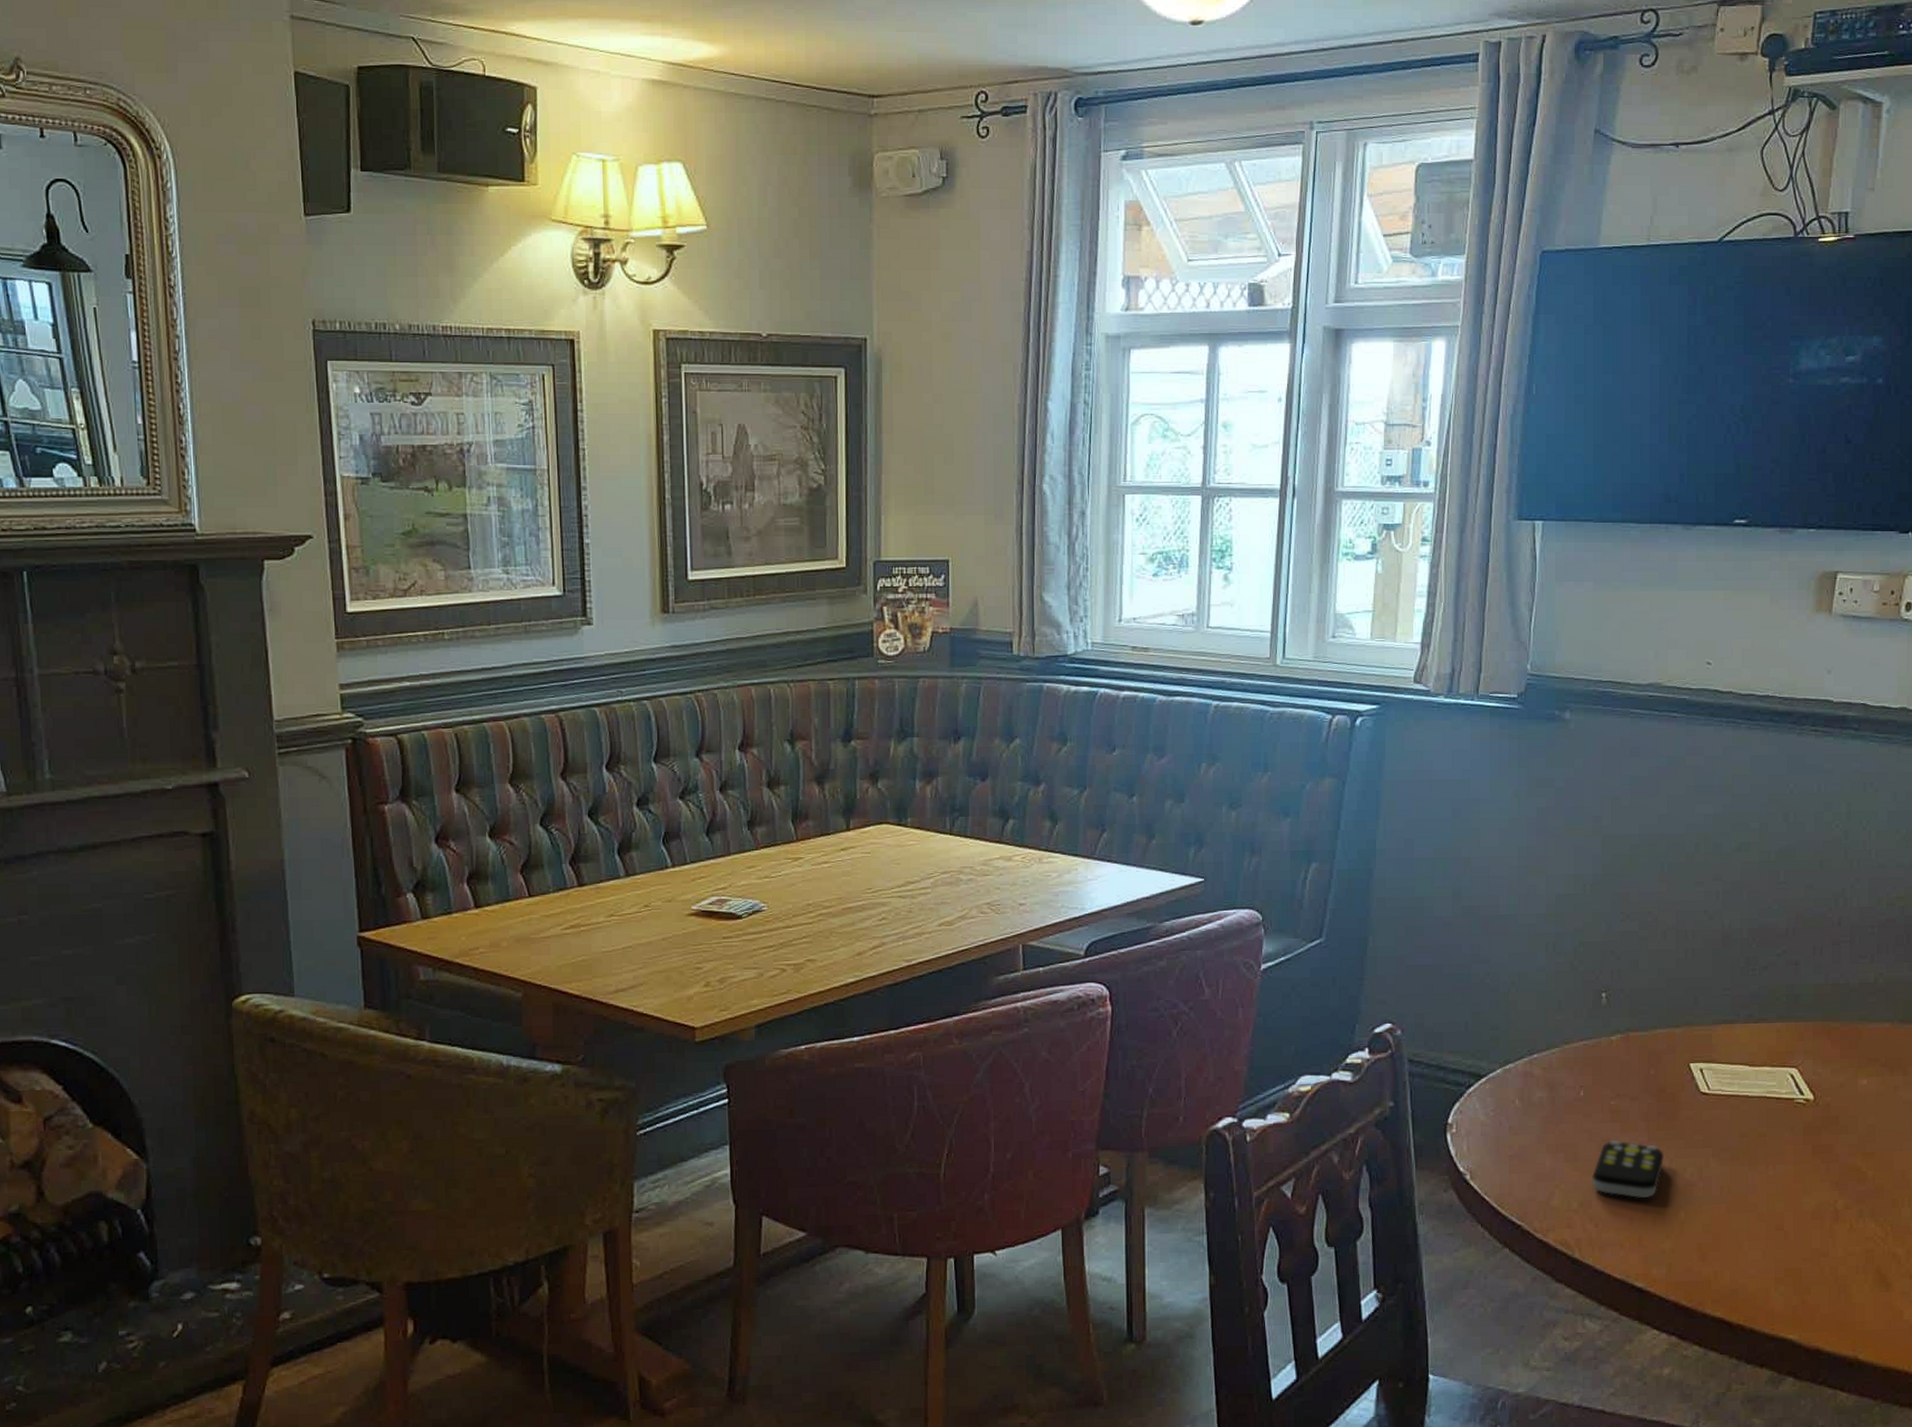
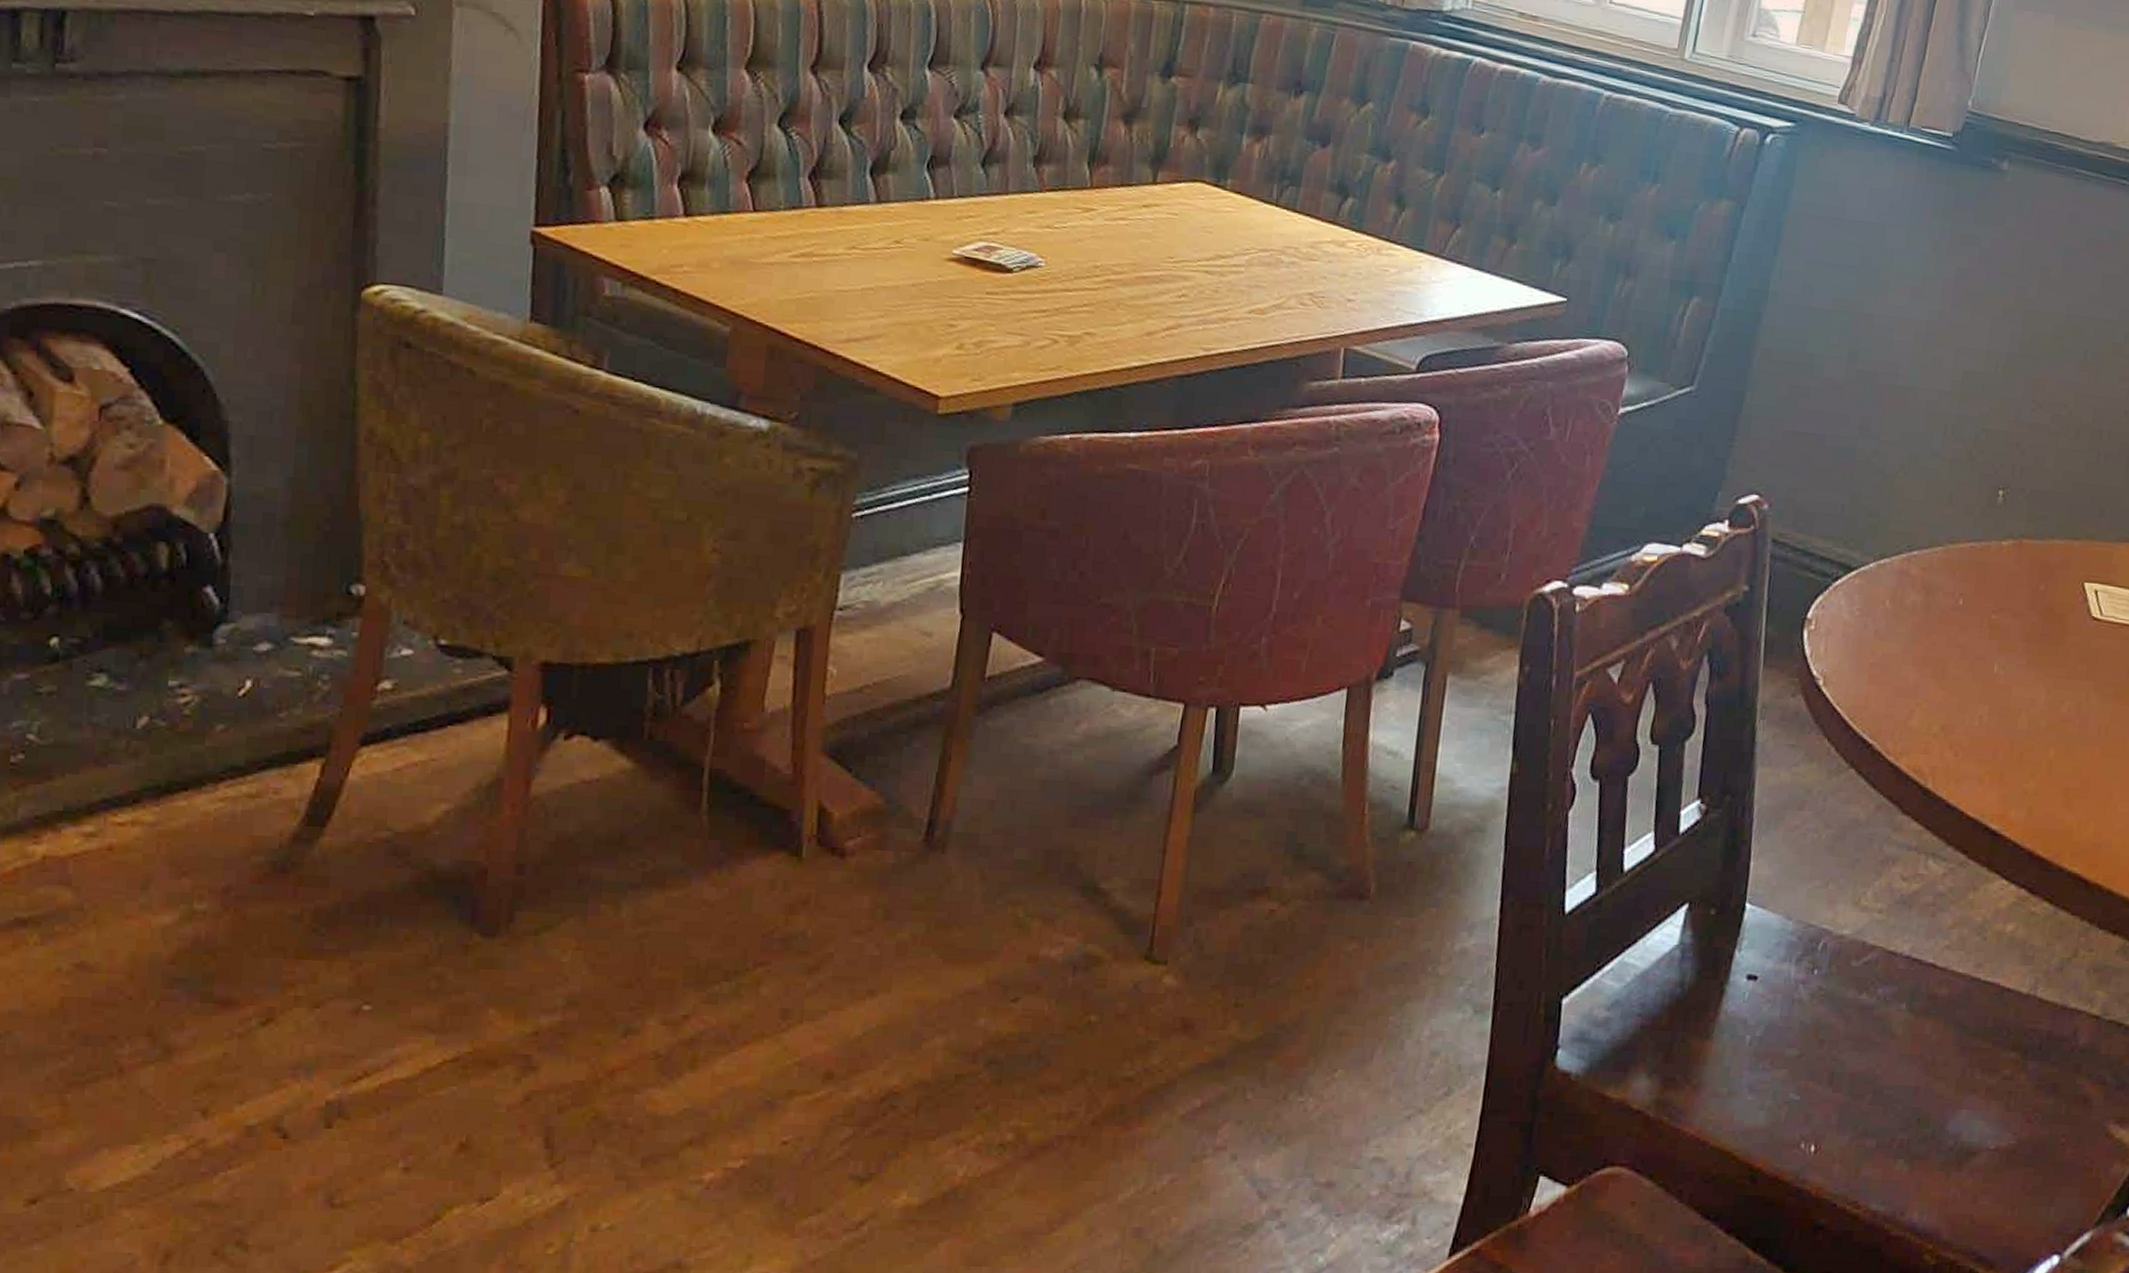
remote control: present [1591,1140,1665,1199] -> none [1958,660,2043,731]

